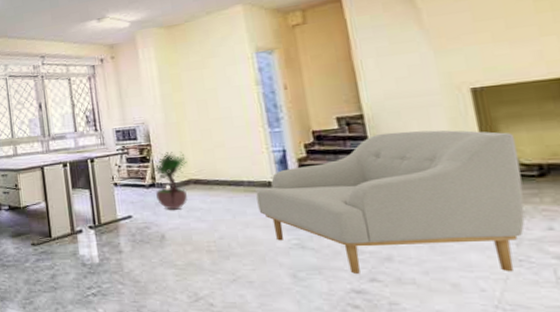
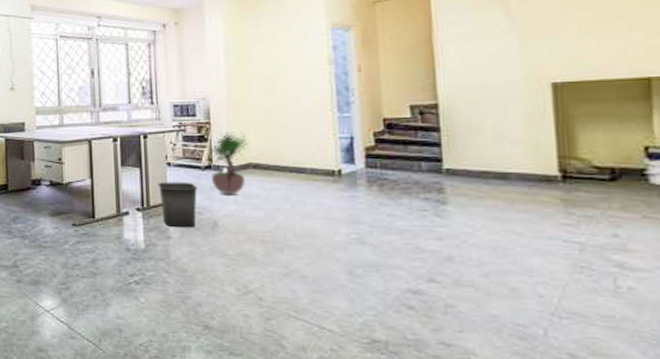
waste bin: none [107,200,145,243] -> present [158,182,198,228]
chair: present [256,130,525,274] -> none [318,124,593,278]

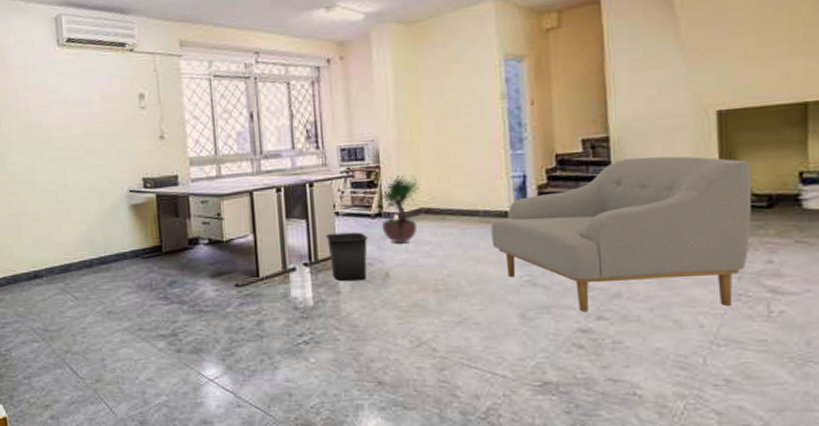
chair: none [318,124,593,278] -> present [491,156,752,312]

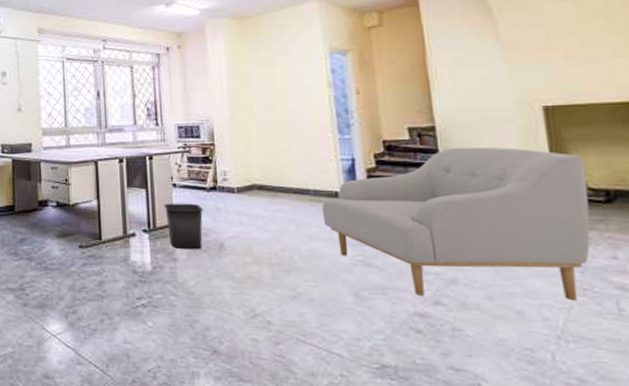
potted tree: present [381,175,420,244] -> none [215,153,252,217]

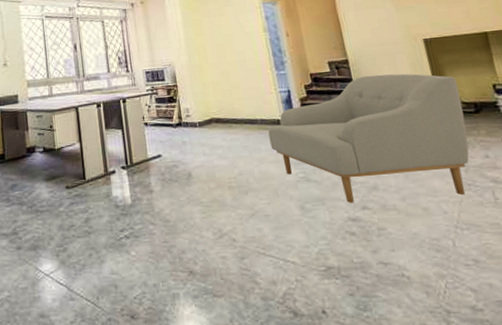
waste bin: present [164,203,204,250] -> none [138,139,173,182]

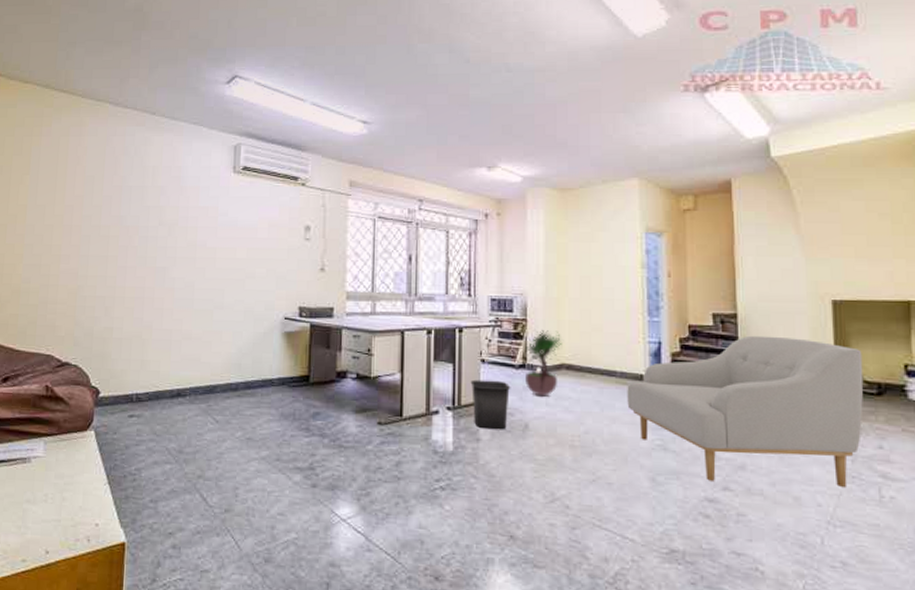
waste bin: none [138,139,173,182] -> present [470,379,511,430]
potted tree: none [179,91,210,148] -> present [525,330,563,397]

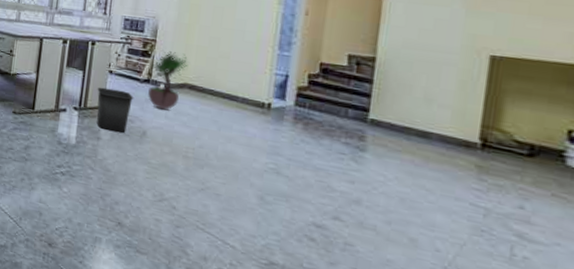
chair: present [627,335,864,487] -> none [245,80,518,239]

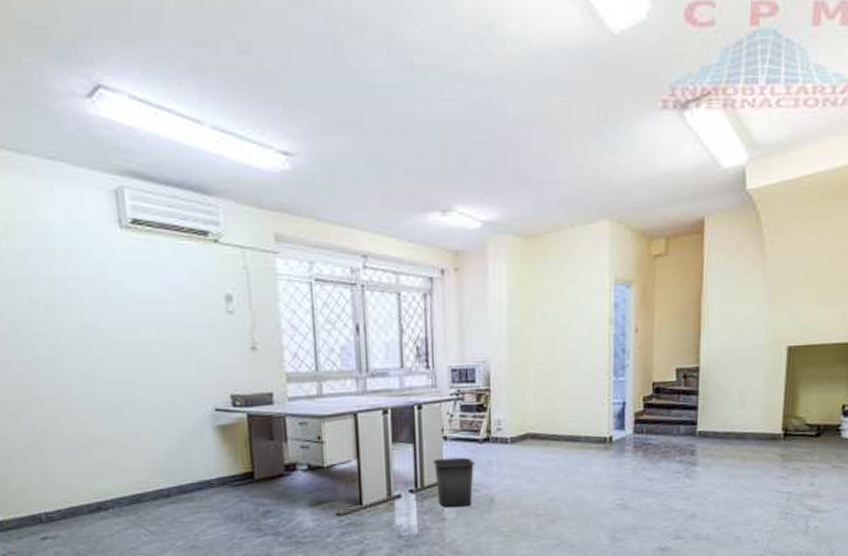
potted tree: present [148,51,189,111] -> none [489,399,528,469]

